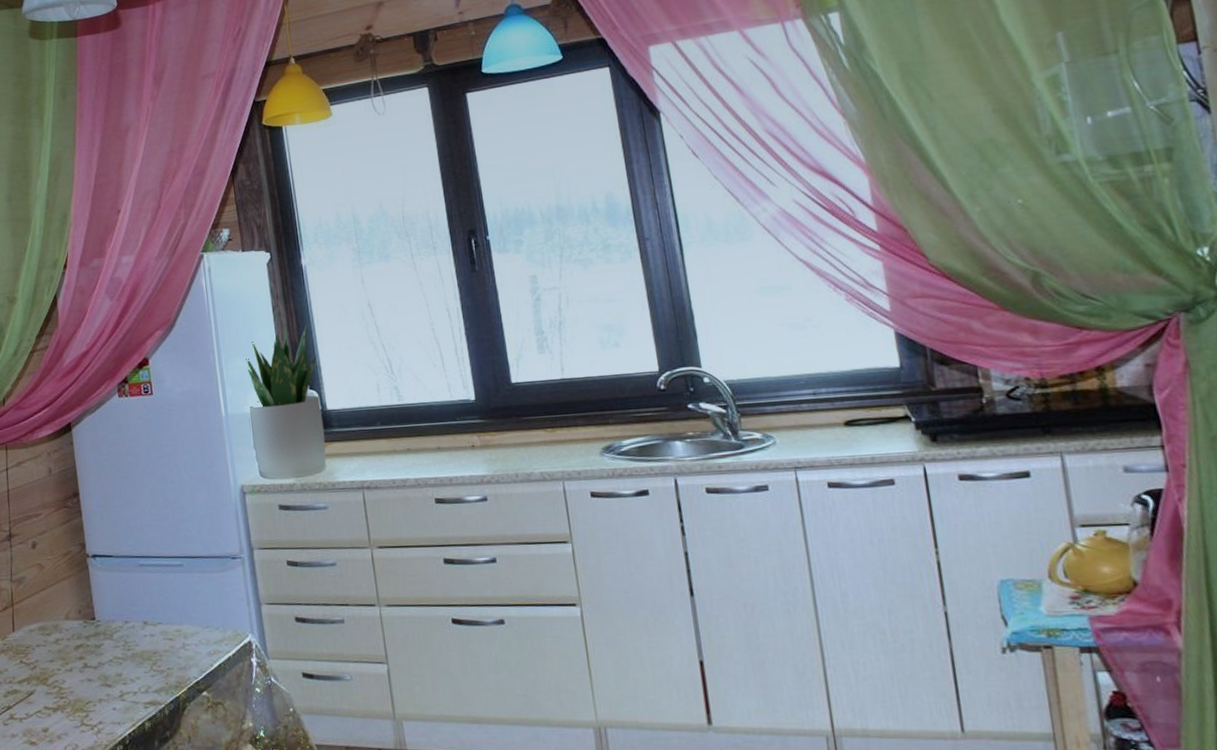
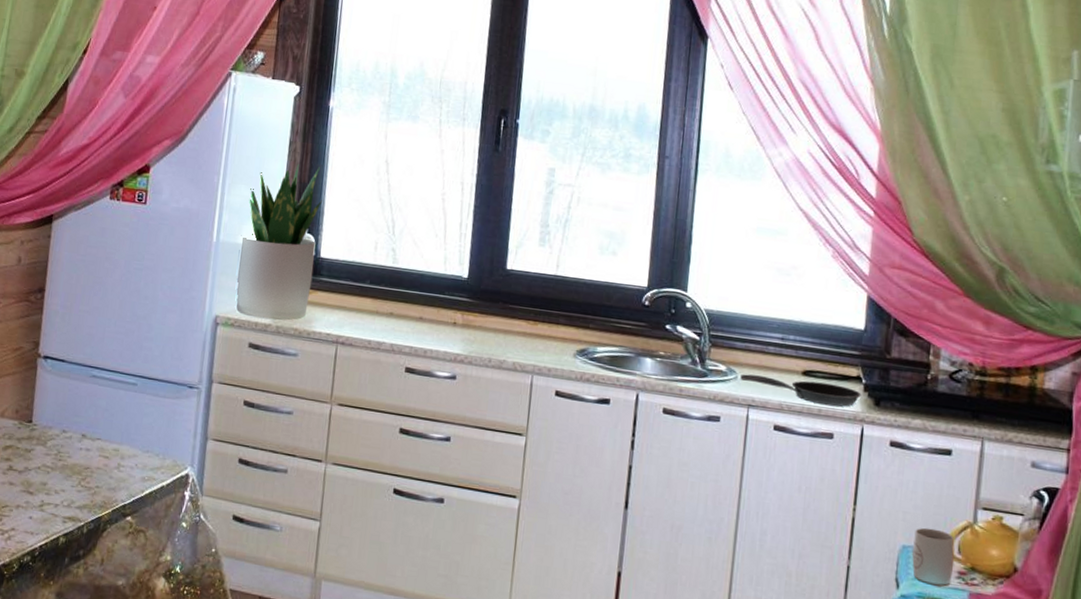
frying pan: none [779,428,914,453] -> present [740,374,861,407]
mug: none [1010,556,1065,616] -> present [912,527,955,587]

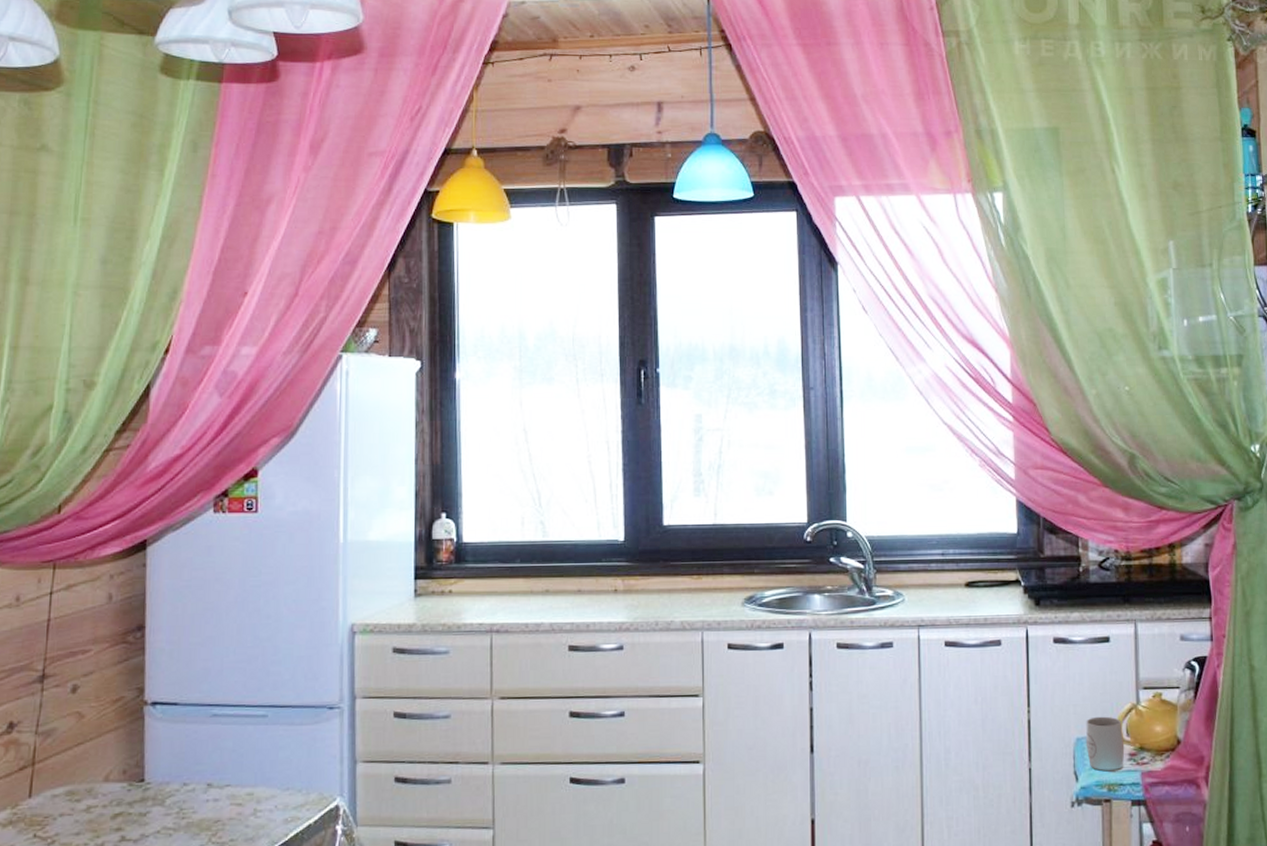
planter: present [236,164,322,321] -> none [370,445,458,619]
frying pan: present [740,374,861,407] -> none [907,591,1022,614]

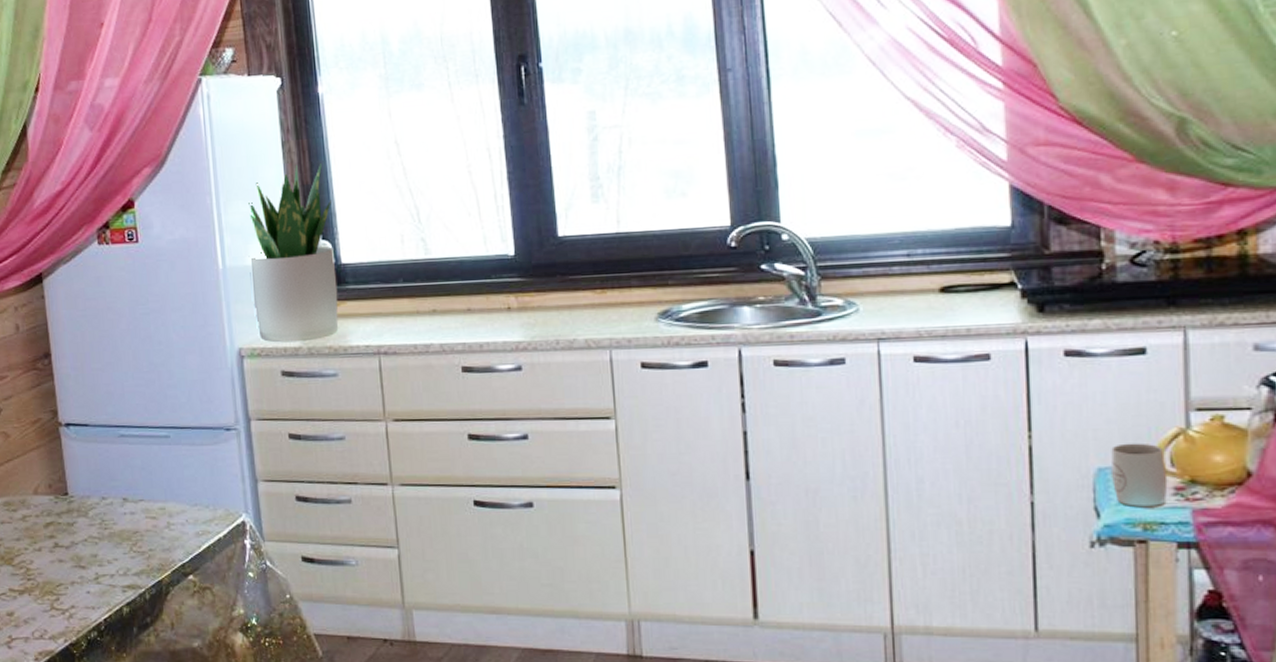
planter: none [370,445,458,619] -> present [248,164,339,343]

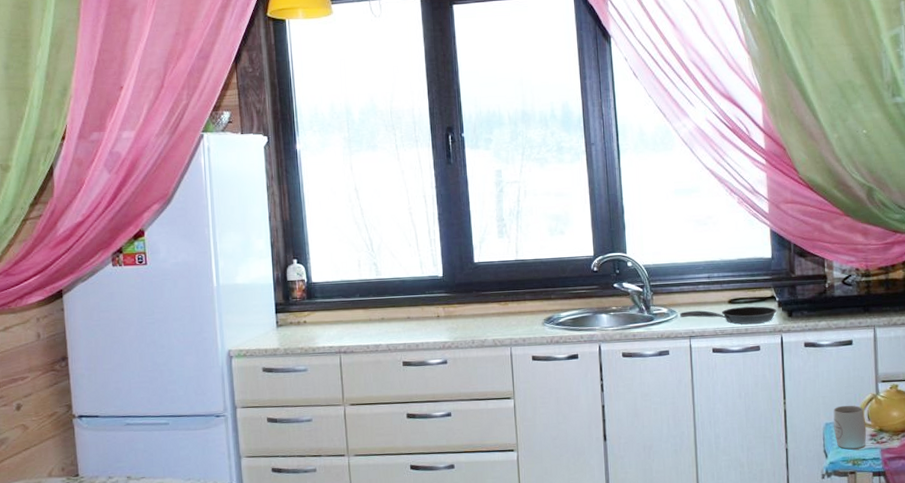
planter: present [248,164,339,343] -> none [238,204,309,346]
frying pan: none [862,296,1019,324] -> present [680,306,777,325]

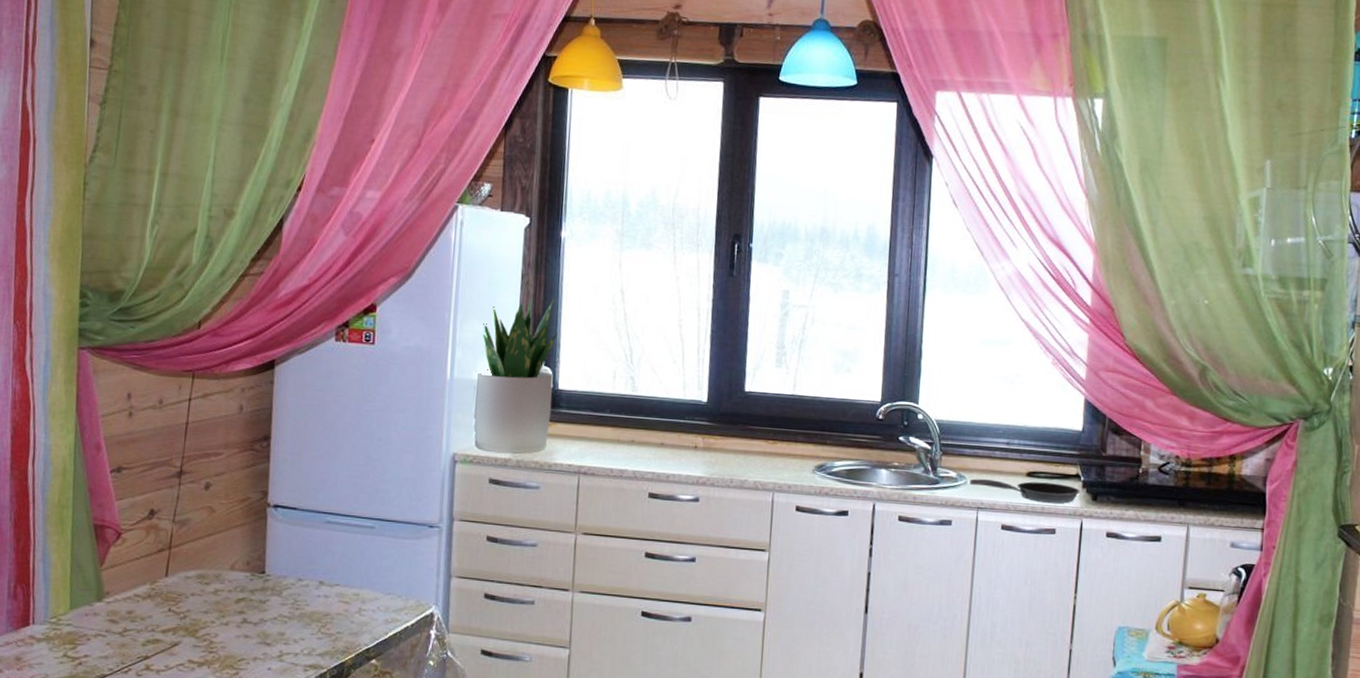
planter: none [238,204,309,346] -> present [473,297,558,455]
mug: present [833,405,867,450] -> none [1127,609,1165,661]

